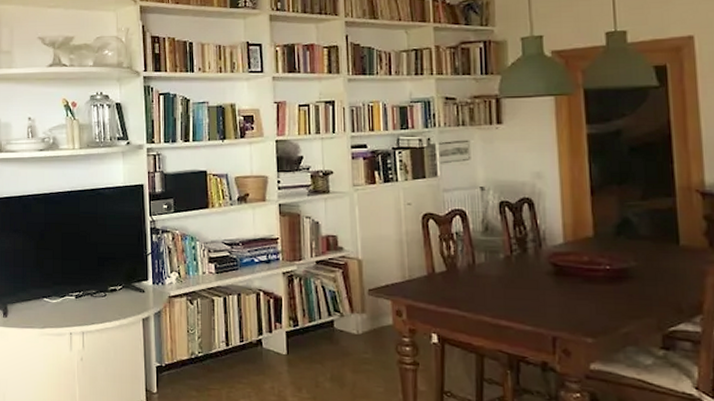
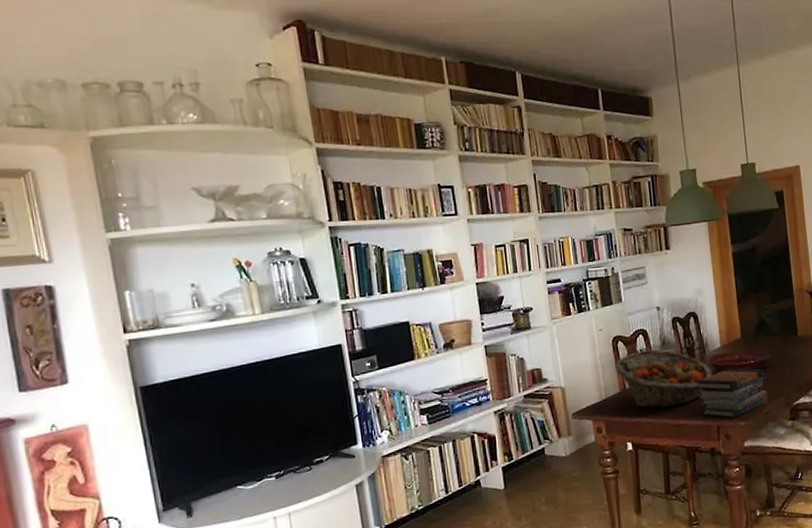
fruit basket: none [424,233,551,304] -> present [615,349,713,409]
book stack: none [525,270,629,331] -> present [695,368,768,418]

